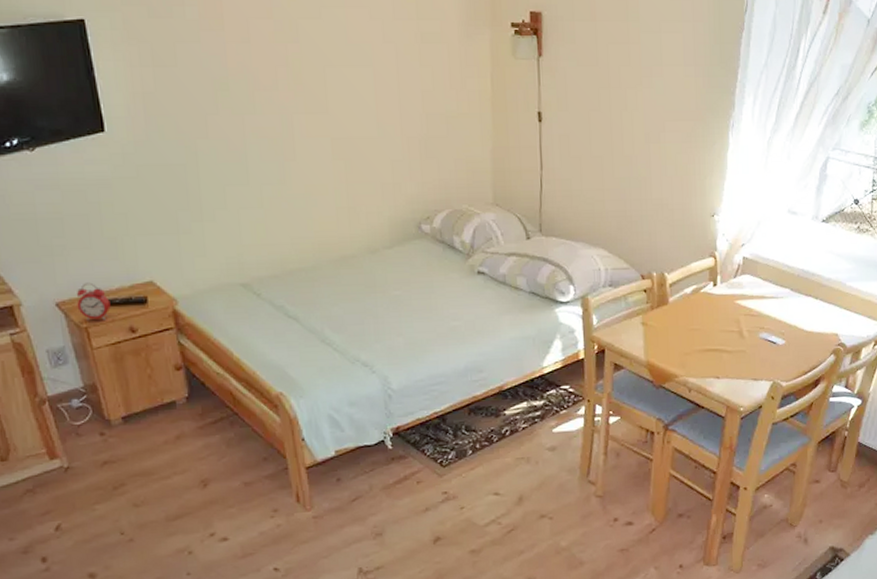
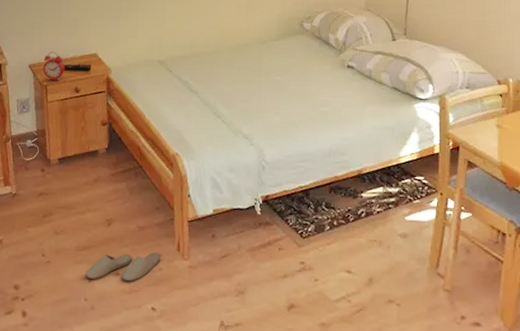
slippers: none [183,508,277,551] -> present [85,252,160,282]

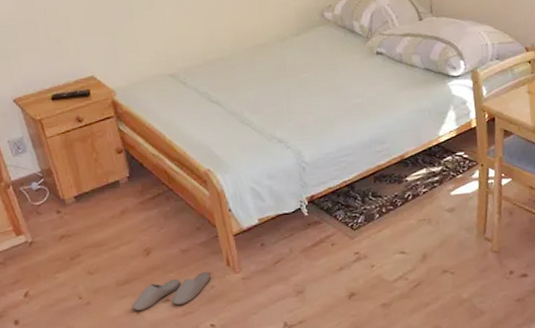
alarm clock: present [42,51,65,81] -> none [29,80,60,114]

